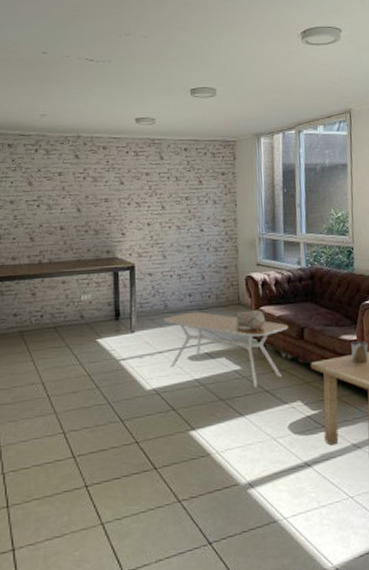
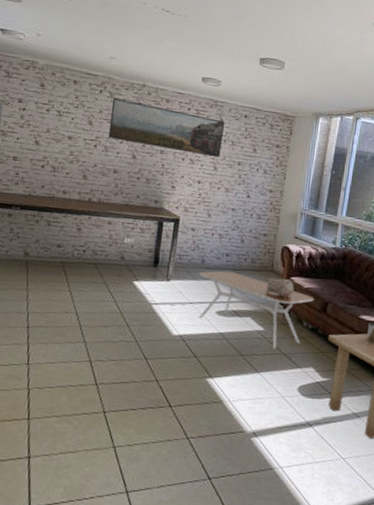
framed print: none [49,154,166,197] -> present [108,97,225,158]

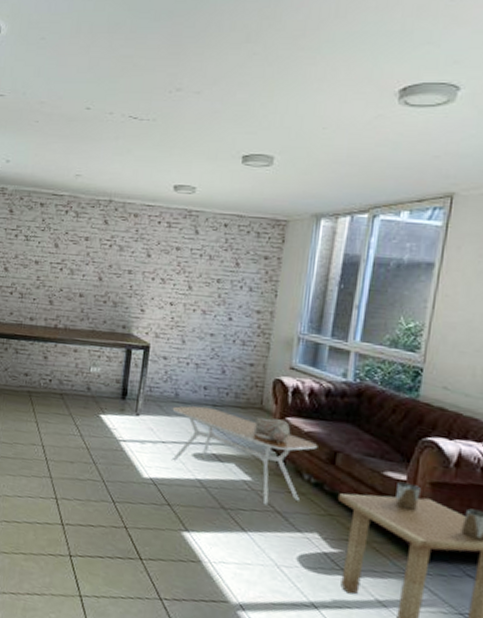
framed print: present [108,97,225,158] -> none [73,217,201,275]

